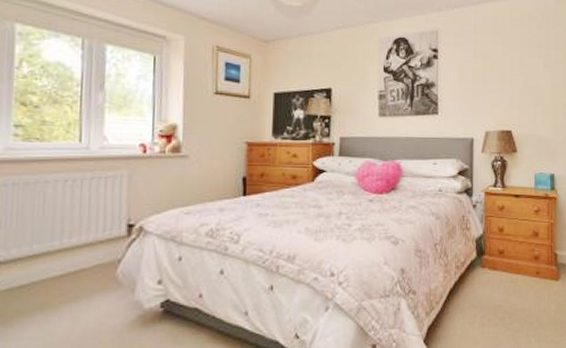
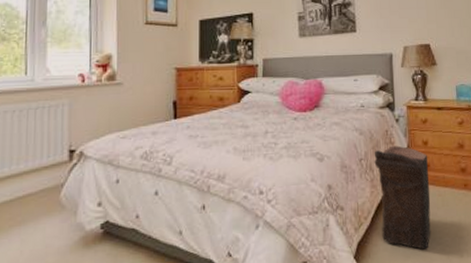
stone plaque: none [449,231,503,335] -> present [374,145,431,250]

